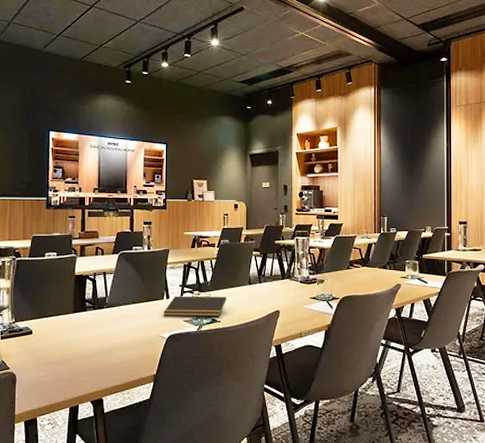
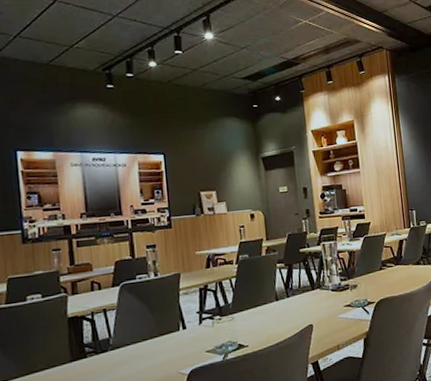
notepad: present [164,296,226,317] -> none [181,318,253,350]

